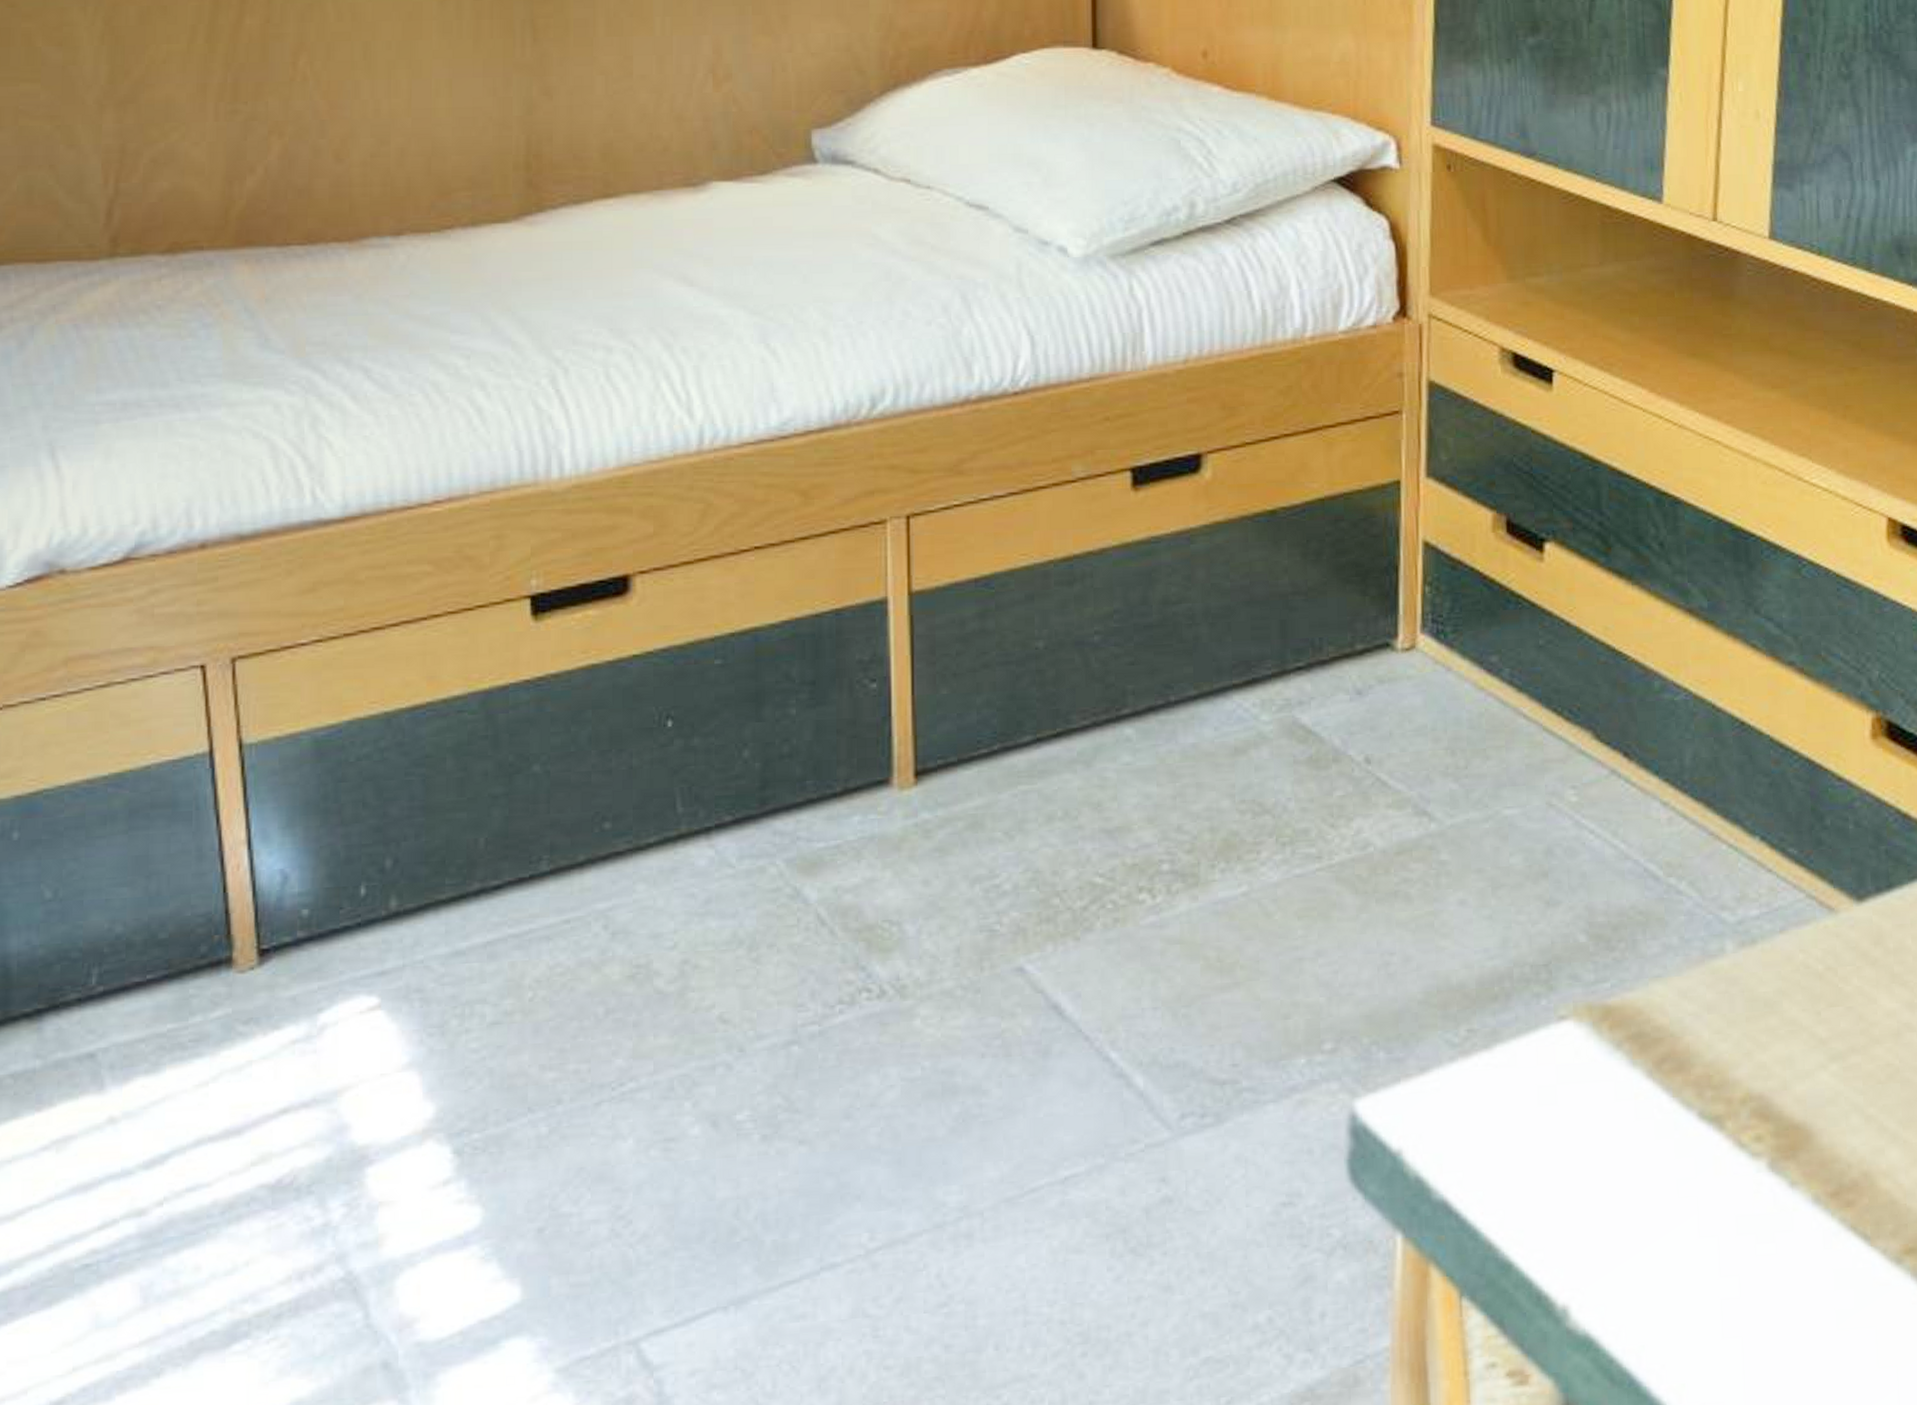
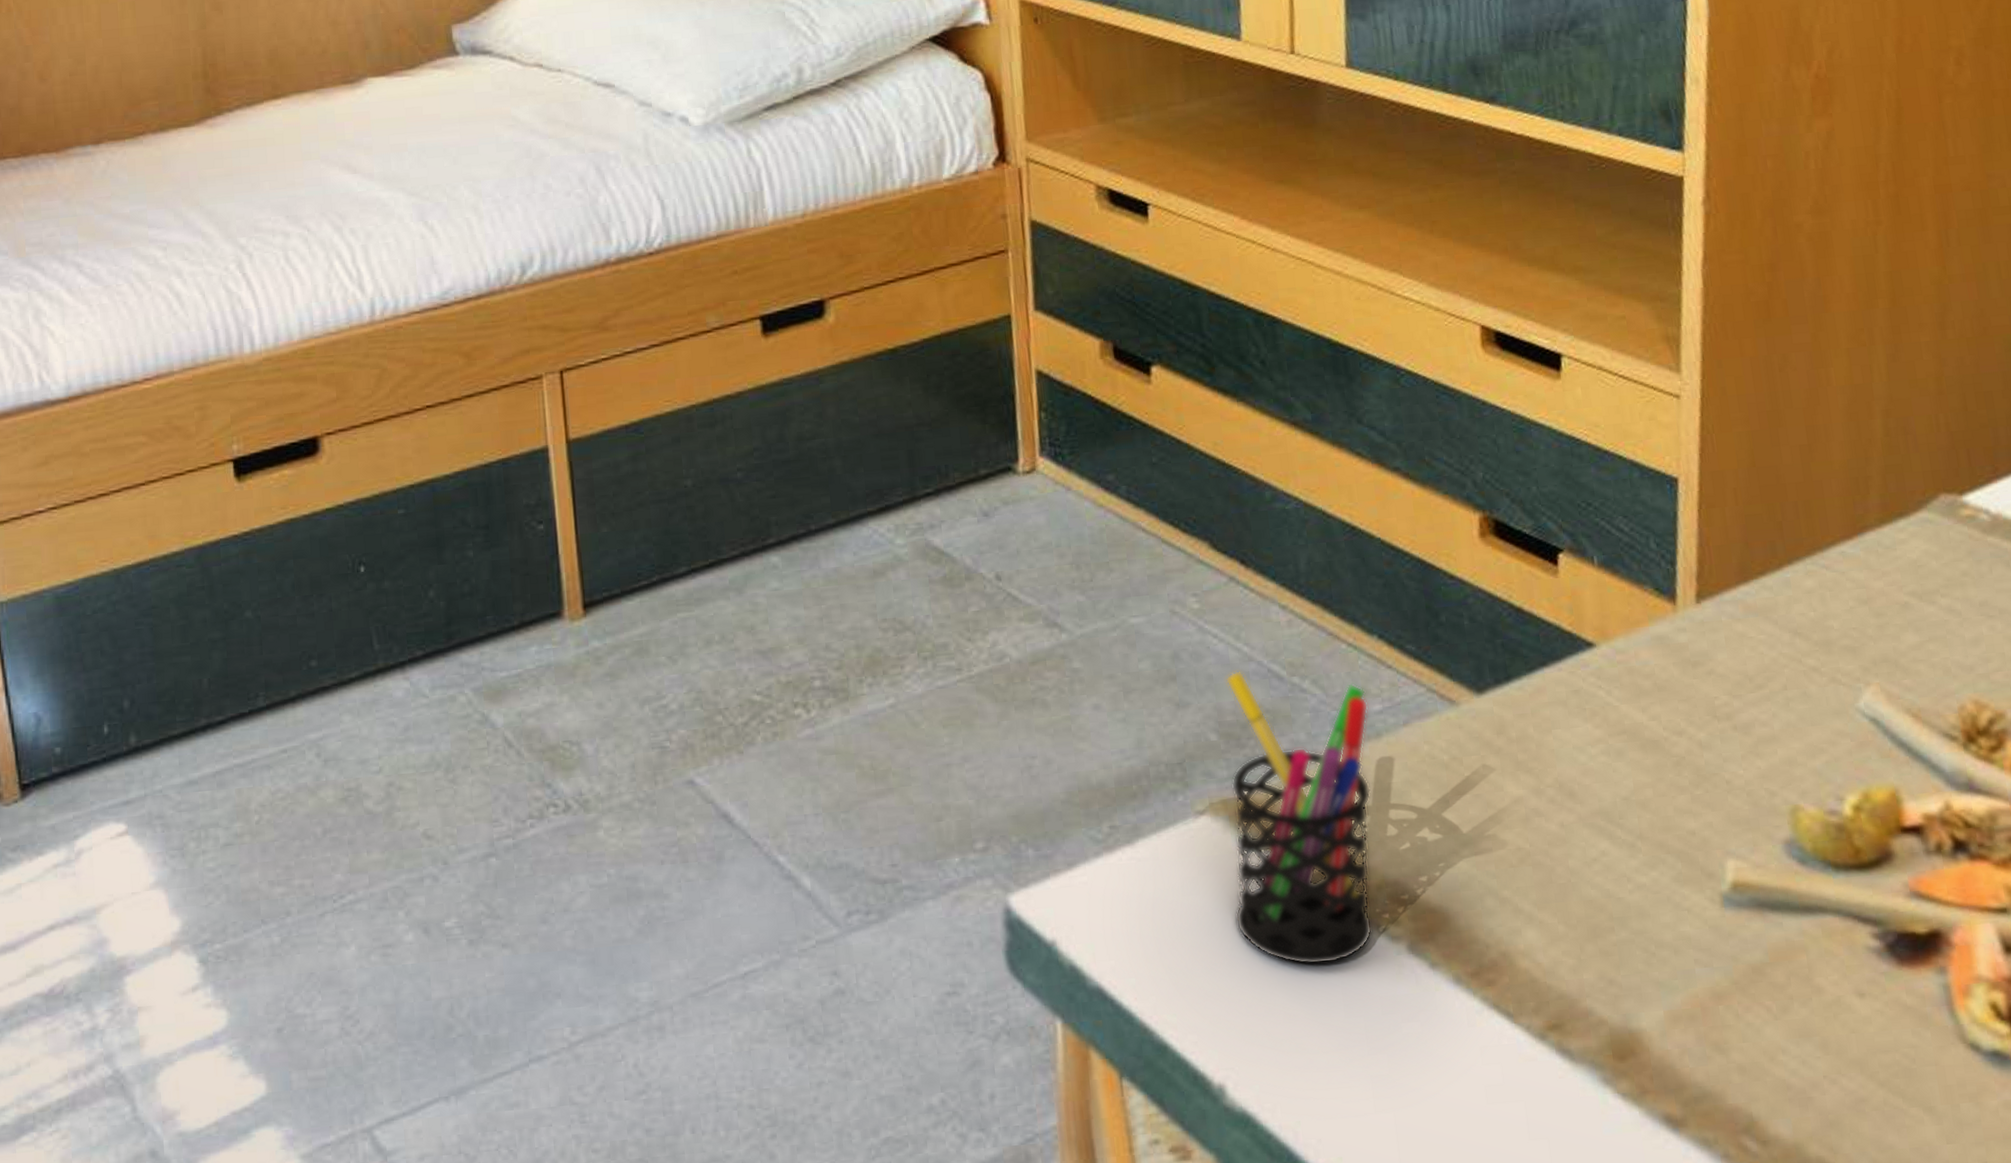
pen holder: none [1592,869,1745,1182] -> present [1225,671,1373,966]

